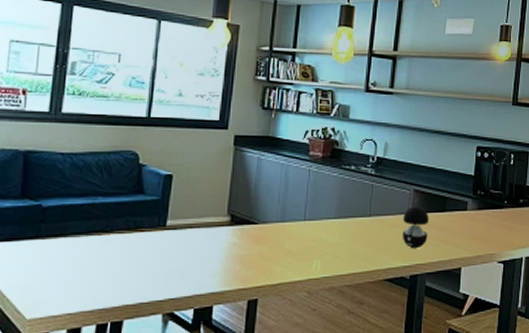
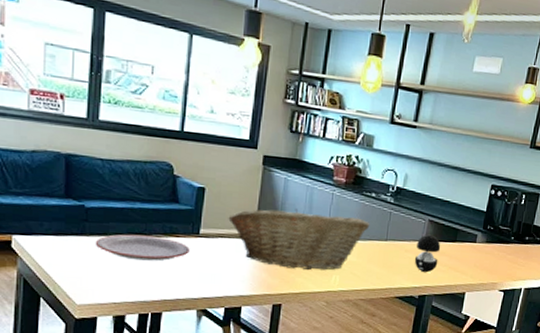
plate: none [50,232,155,262] -> present [95,234,190,261]
fruit basket: none [197,190,351,257] -> present [228,209,370,271]

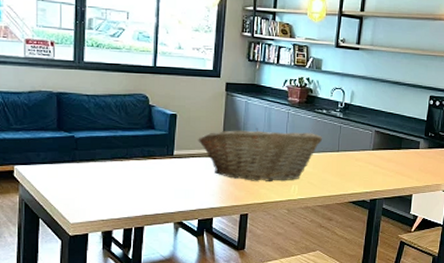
plate: present [95,234,190,261] -> none [84,159,165,181]
speaker: present [414,234,441,273] -> none [364,144,388,179]

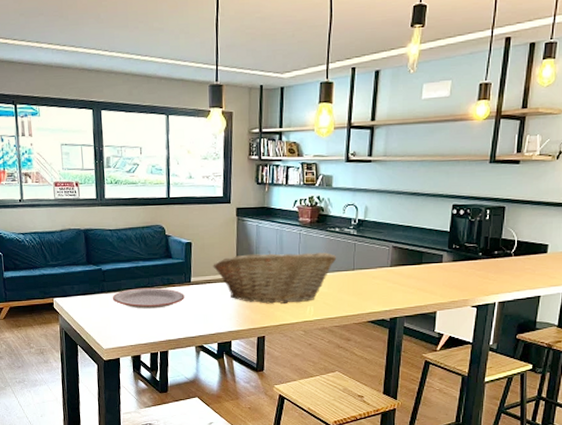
plate: none [84,159,165,181] -> present [112,287,185,309]

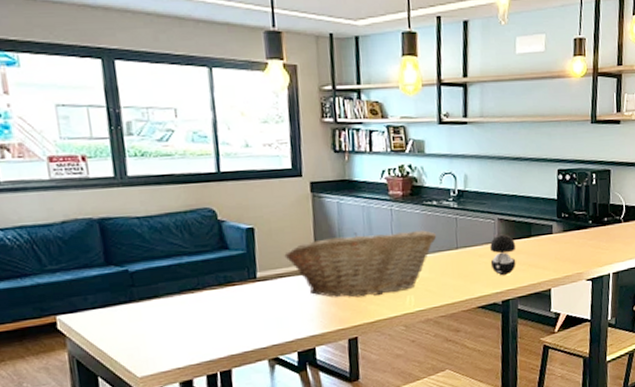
plate: present [112,287,185,309] -> none [146,289,250,319]
speaker: none [382,260,407,297] -> present [490,234,517,276]

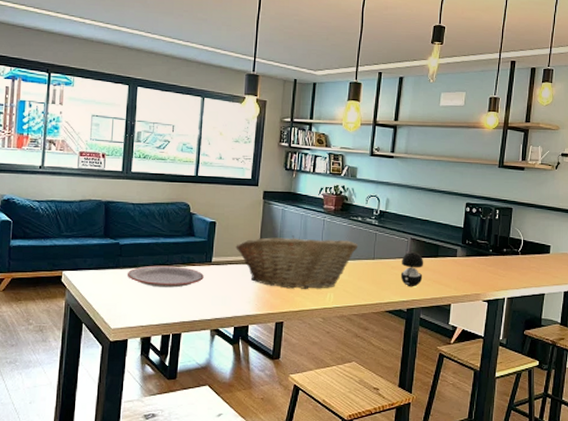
plate: none [146,289,250,319] -> present [127,265,204,288]

